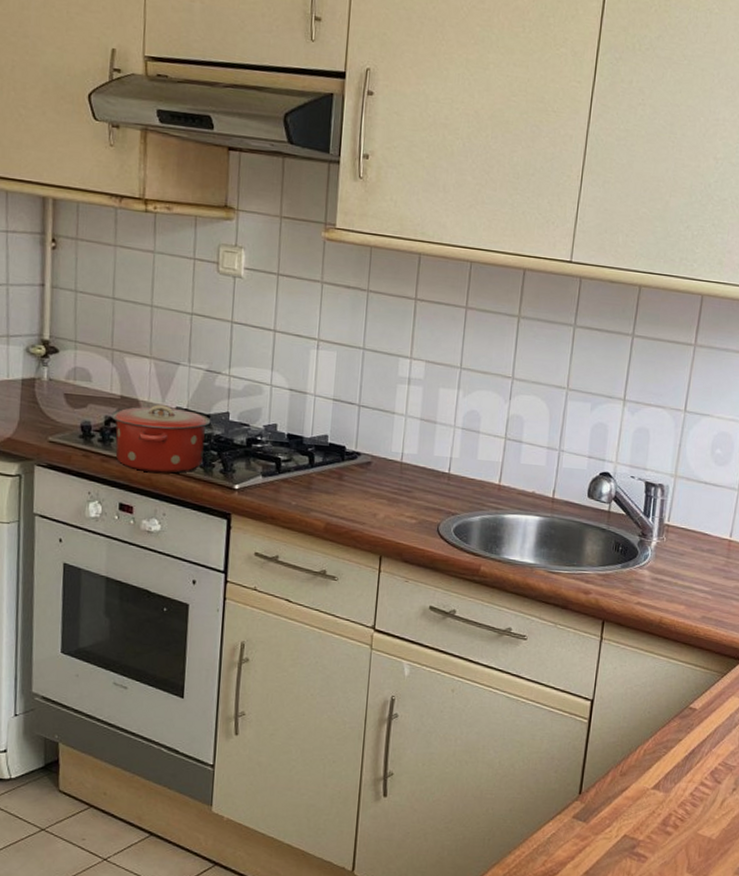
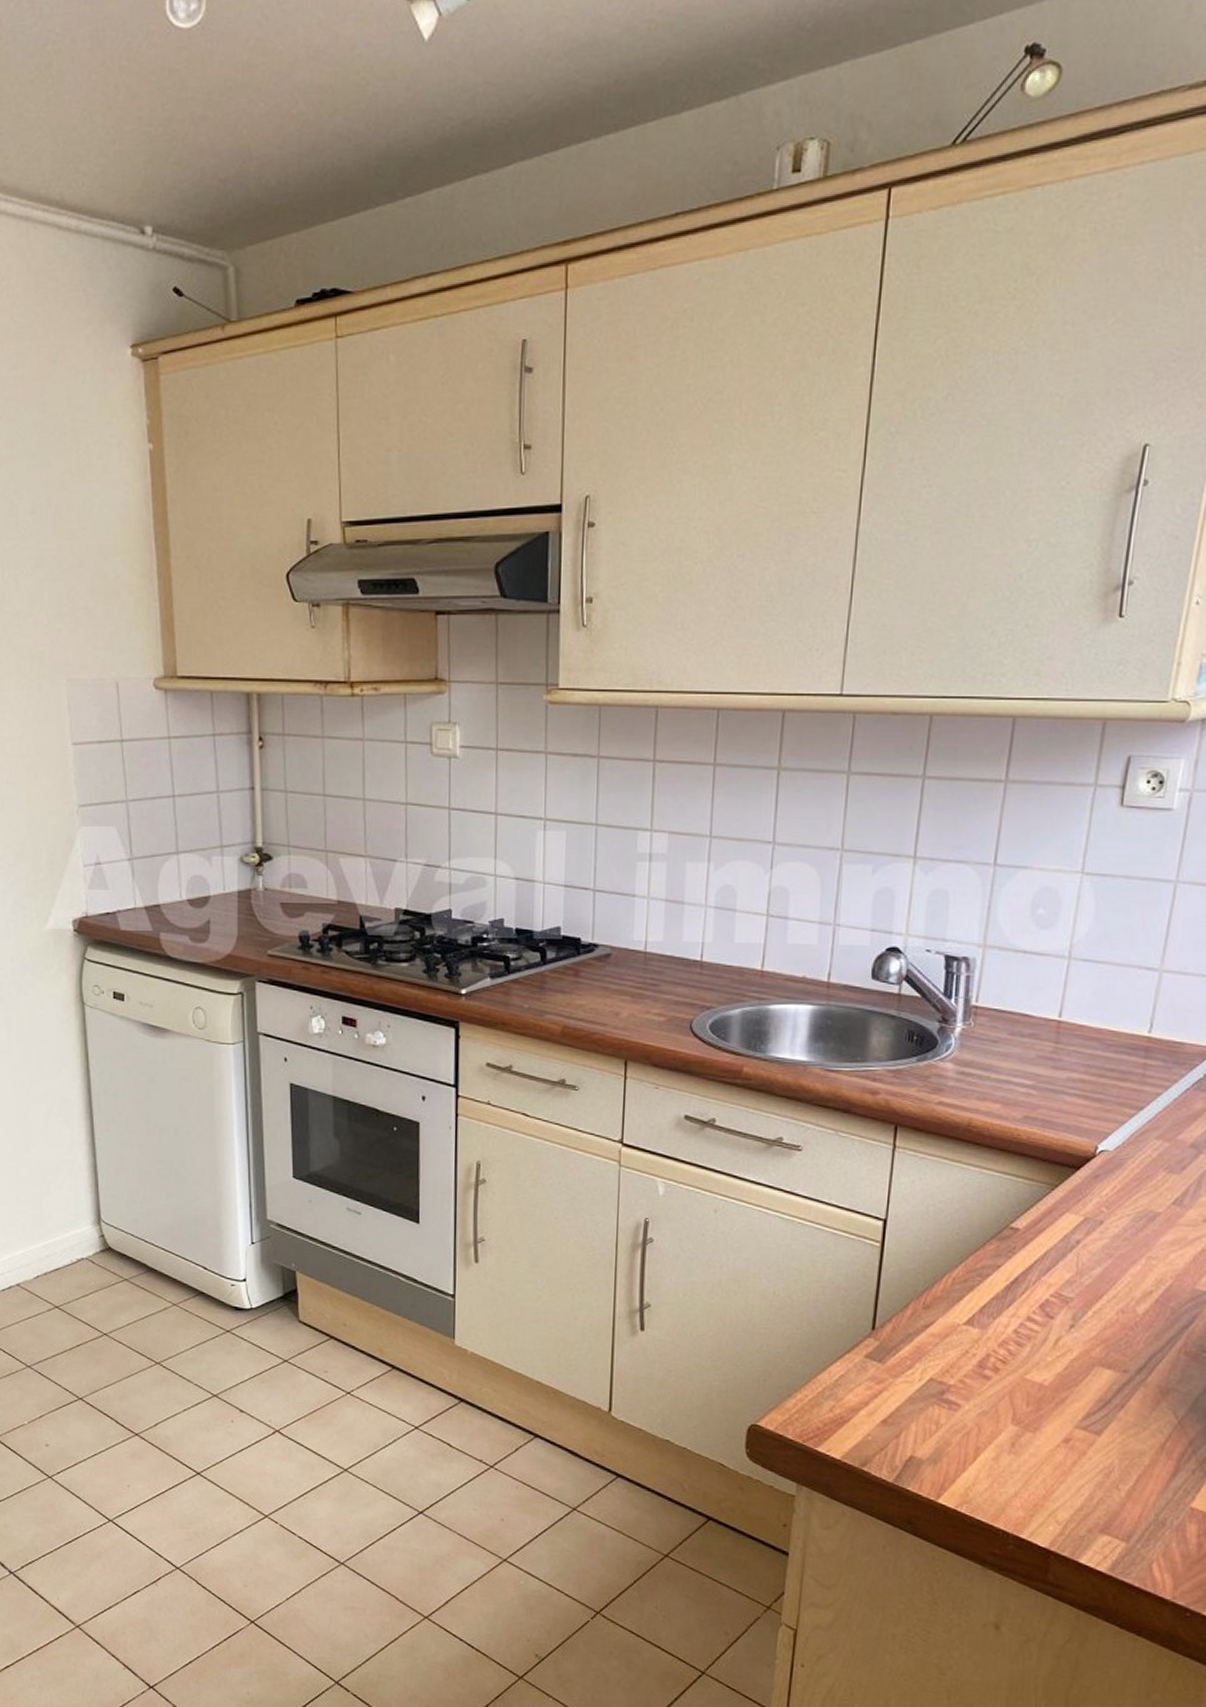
casserole: present [111,404,211,474] -> none [329,907,433,983]

